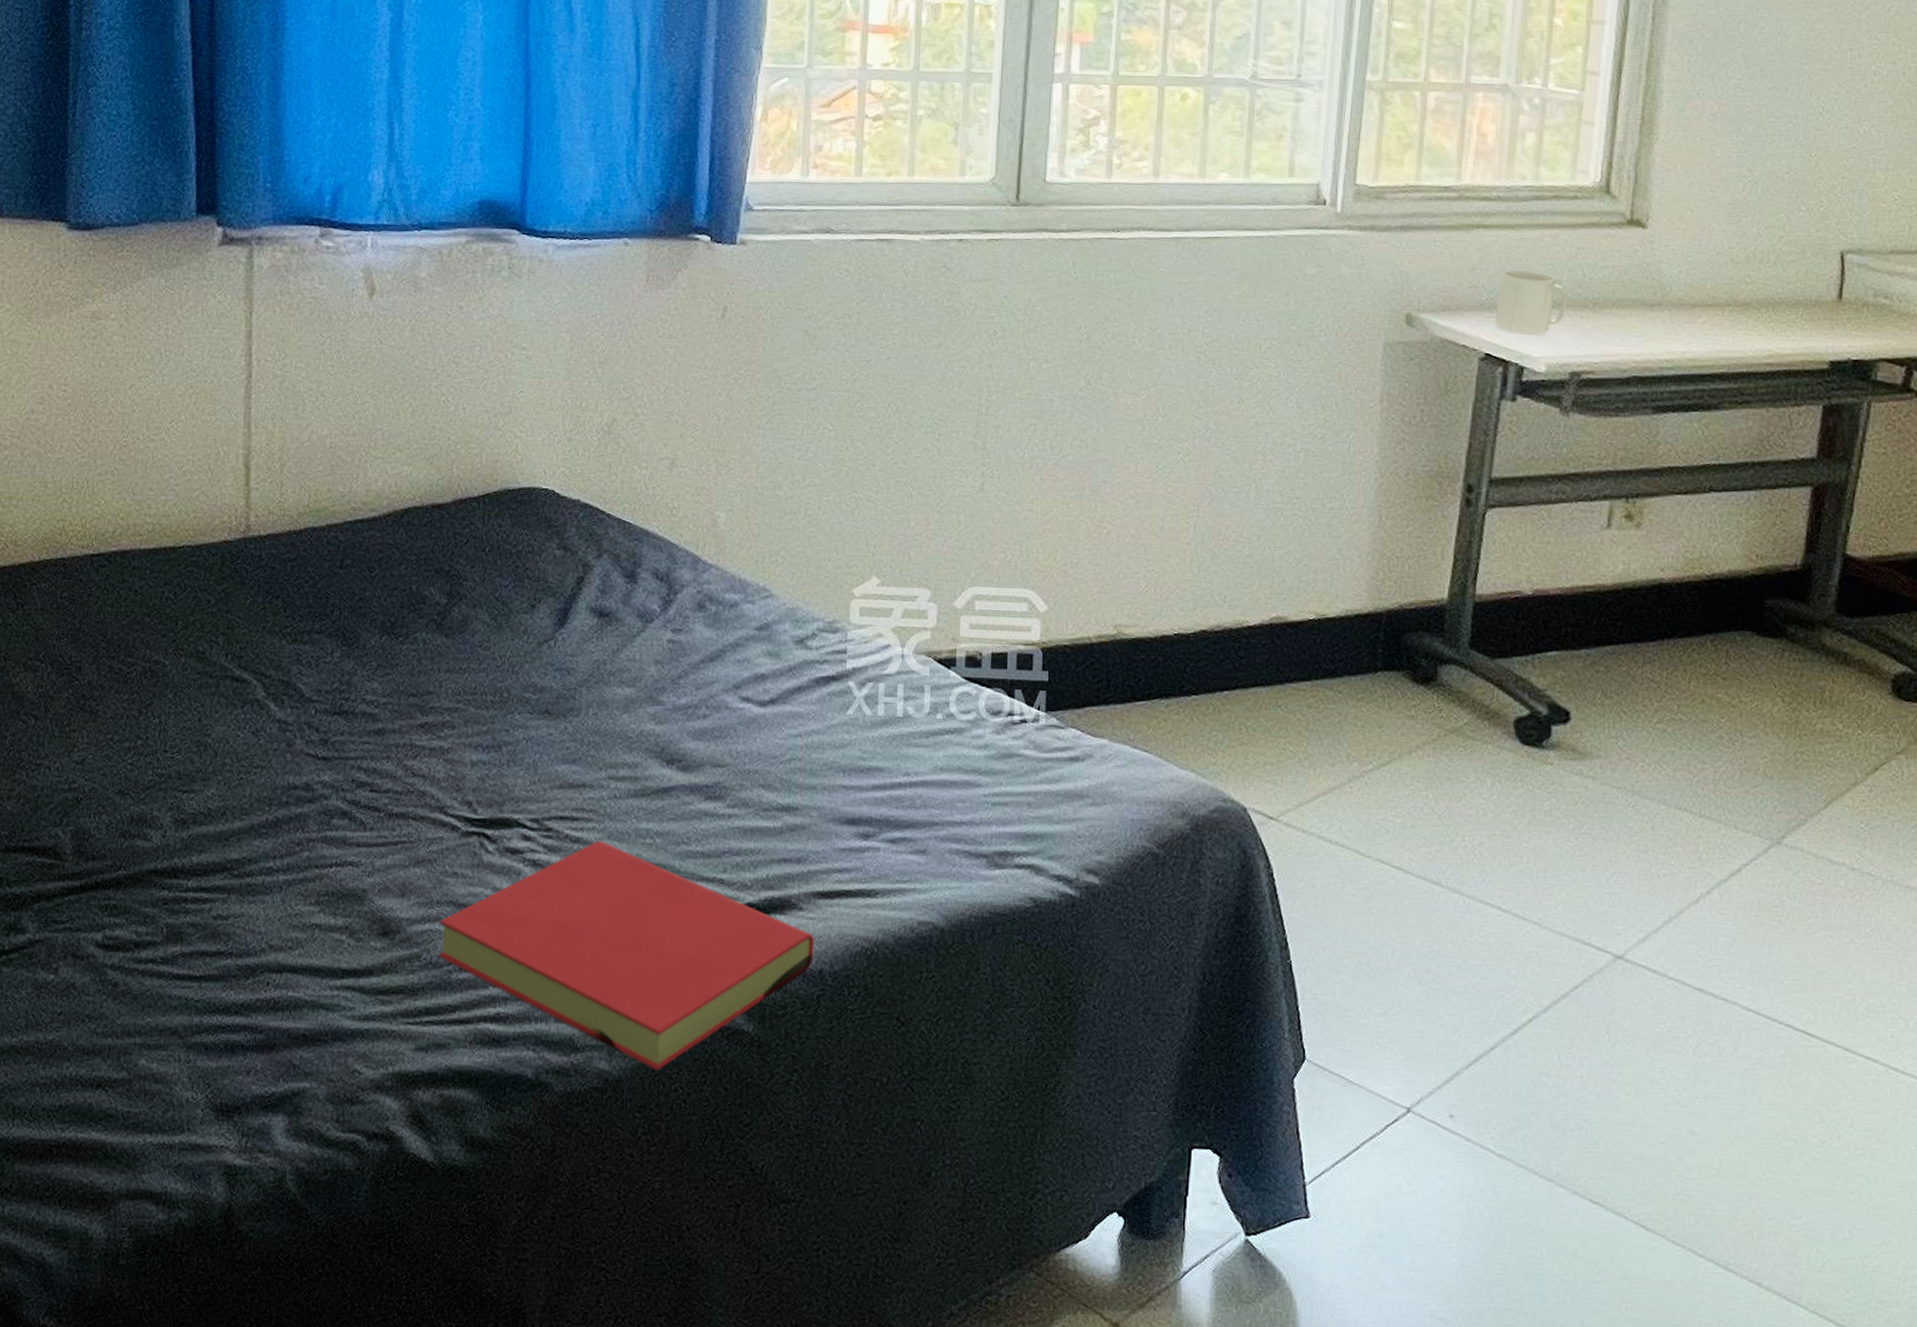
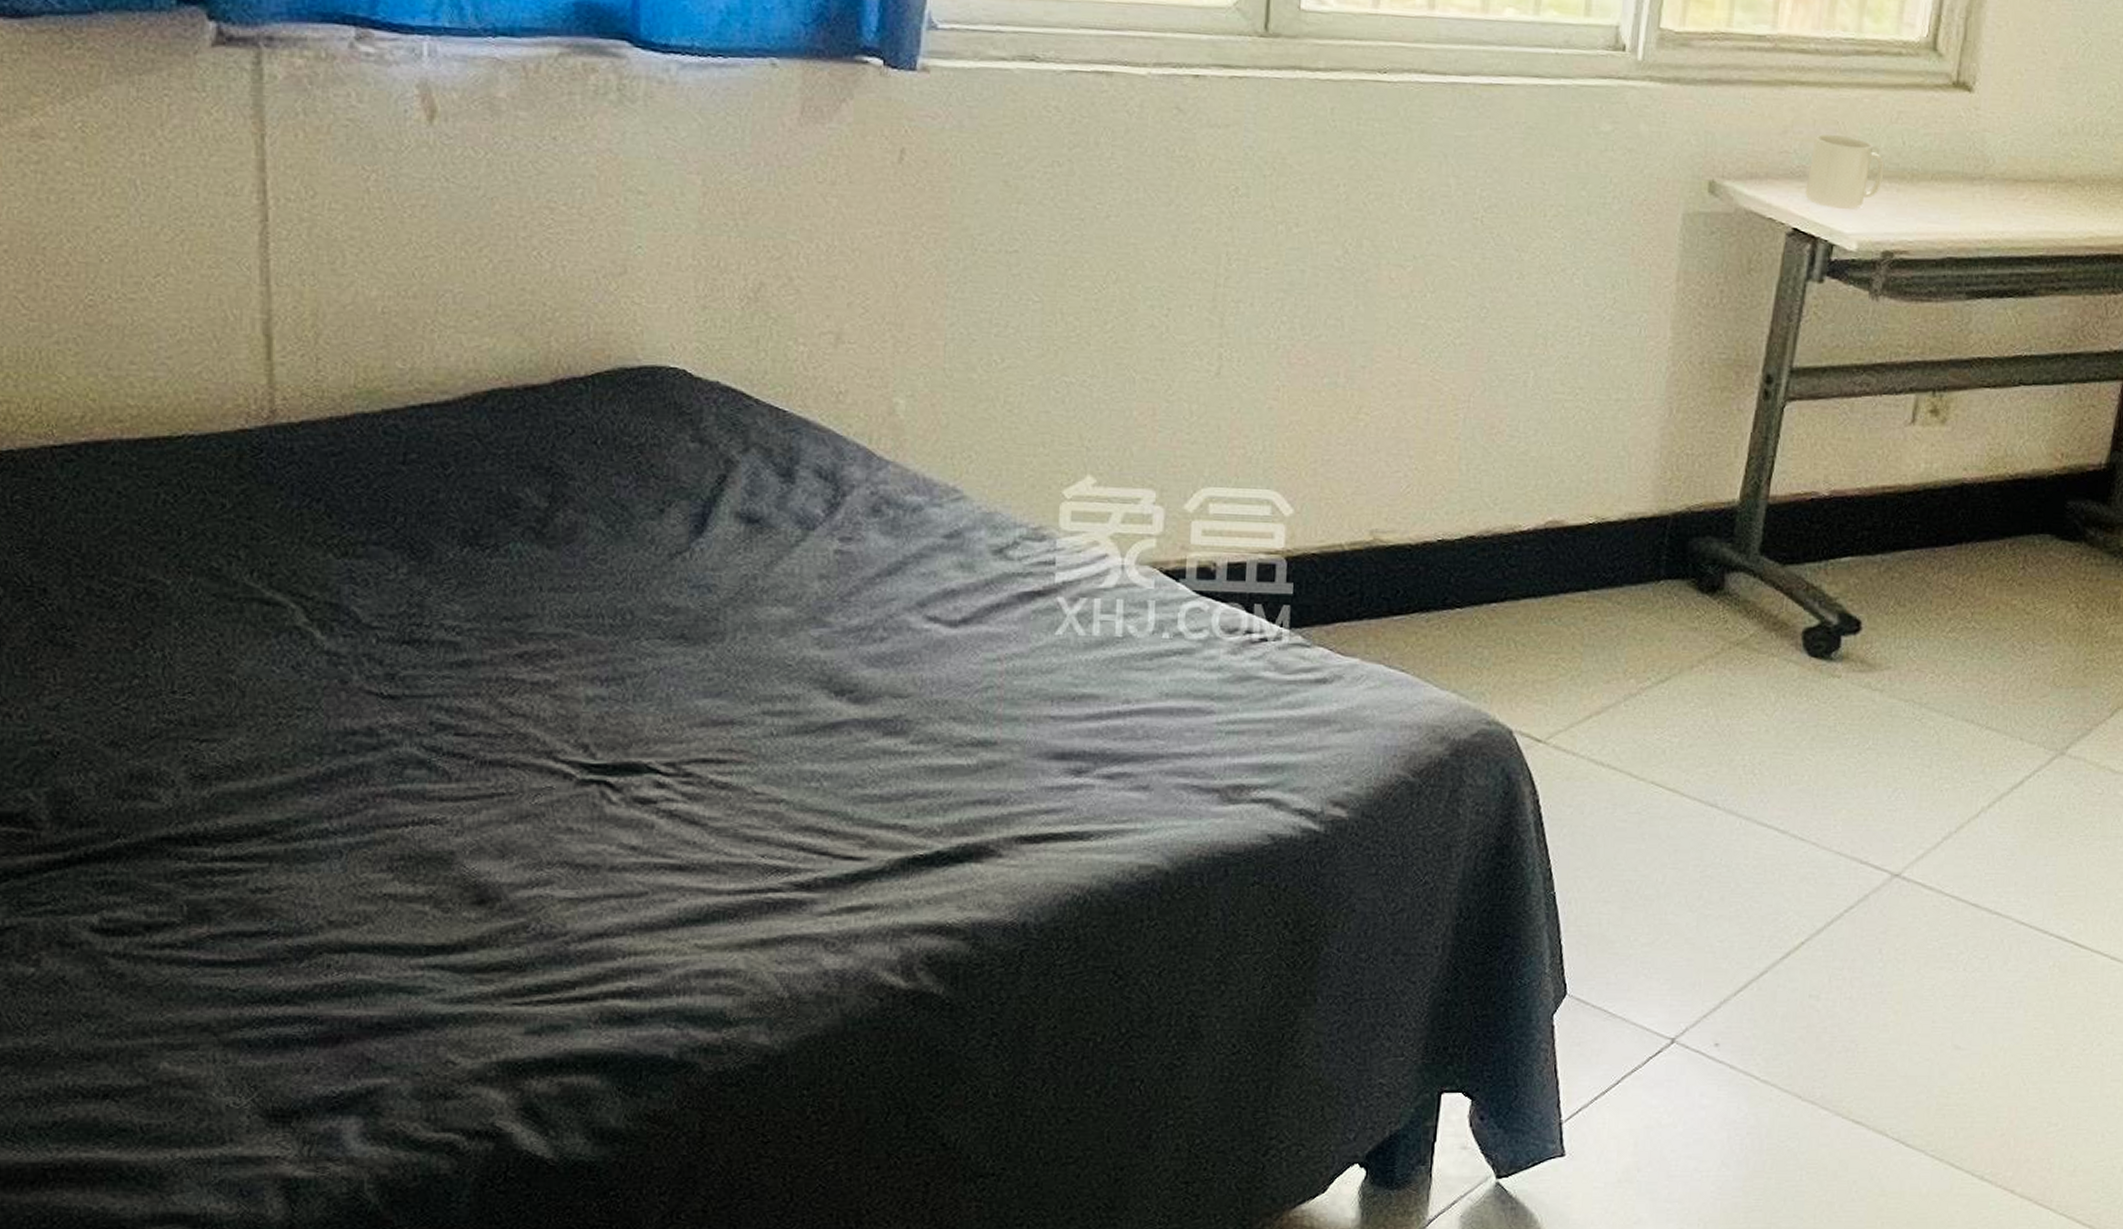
book: present [439,841,814,1072] -> none [551,786,1017,1043]

